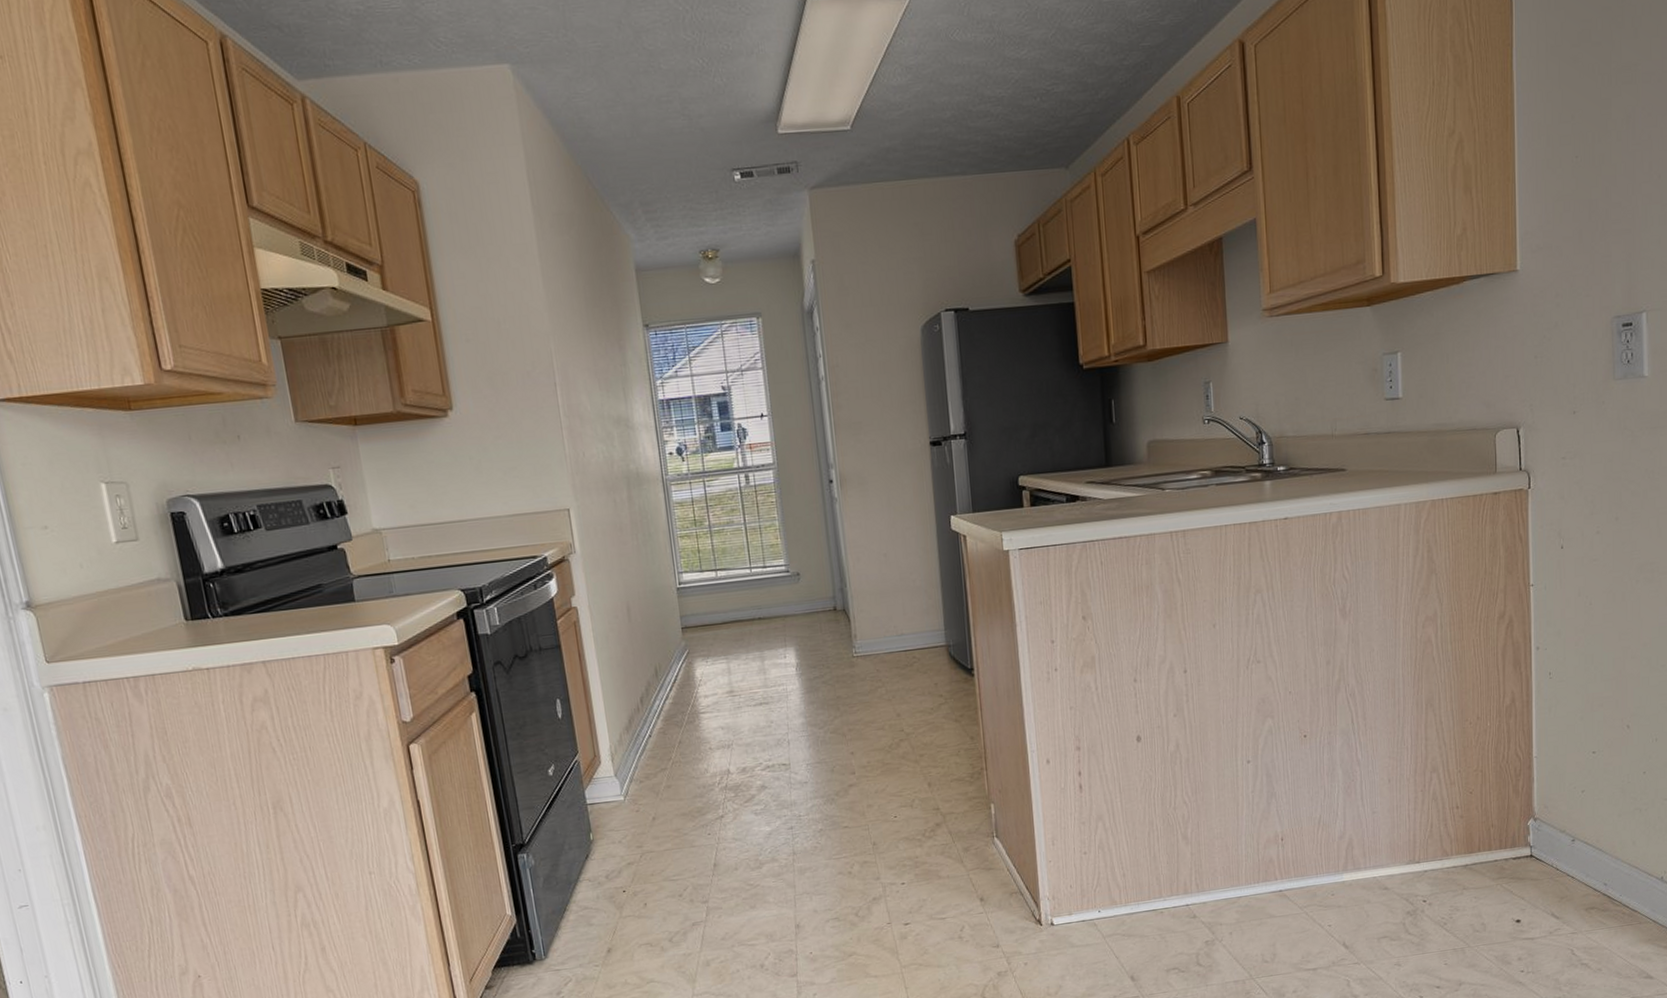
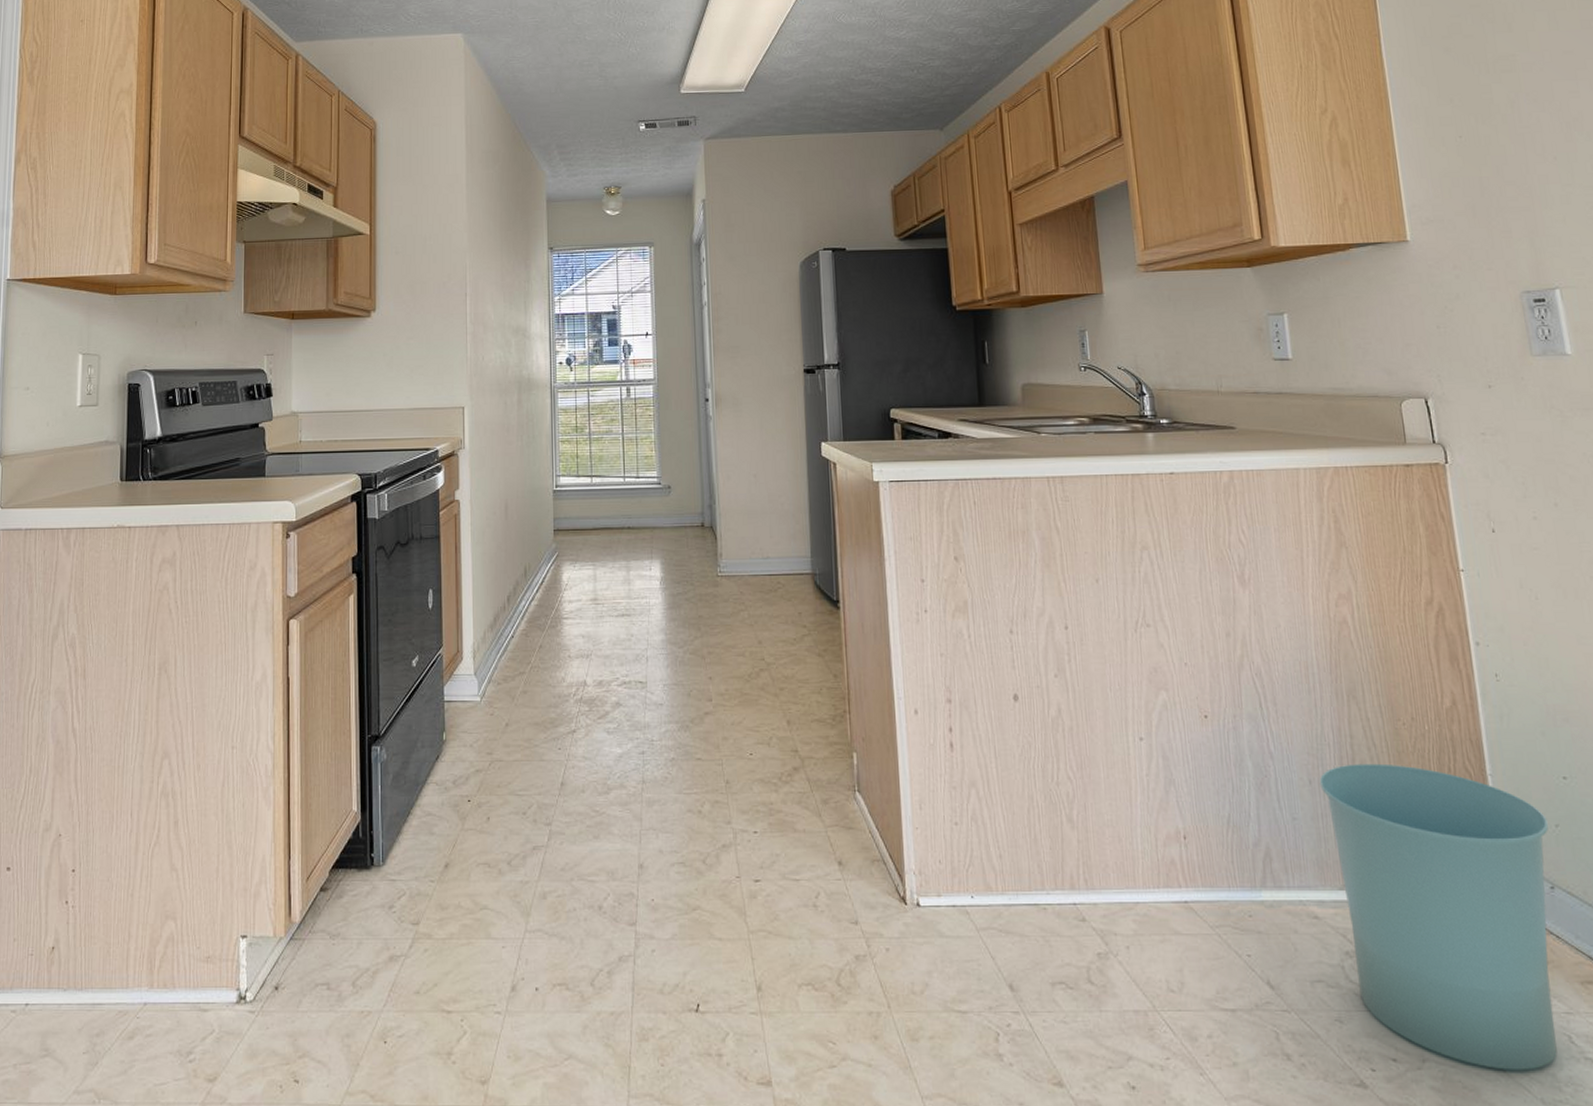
waste bin: none [1397,757,1576,982] -> present [1319,763,1557,1070]

